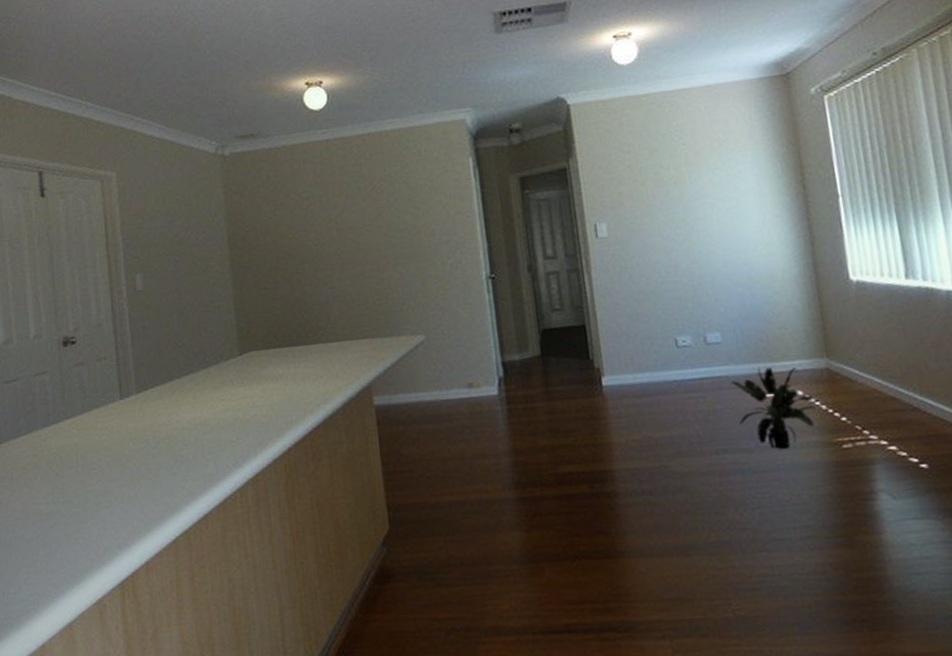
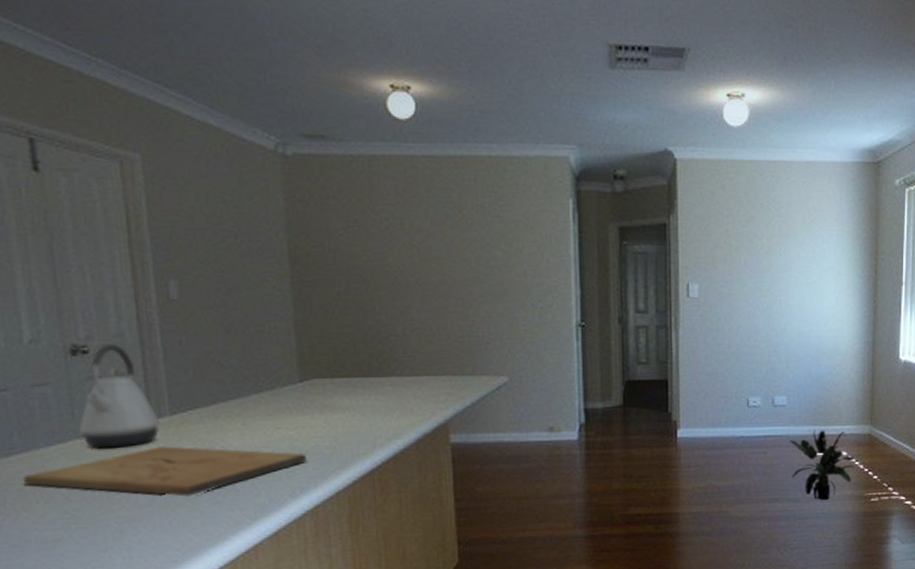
cutting board: none [26,422,248,470] -> present [23,446,308,497]
kettle: none [67,334,128,427] -> present [79,344,160,448]

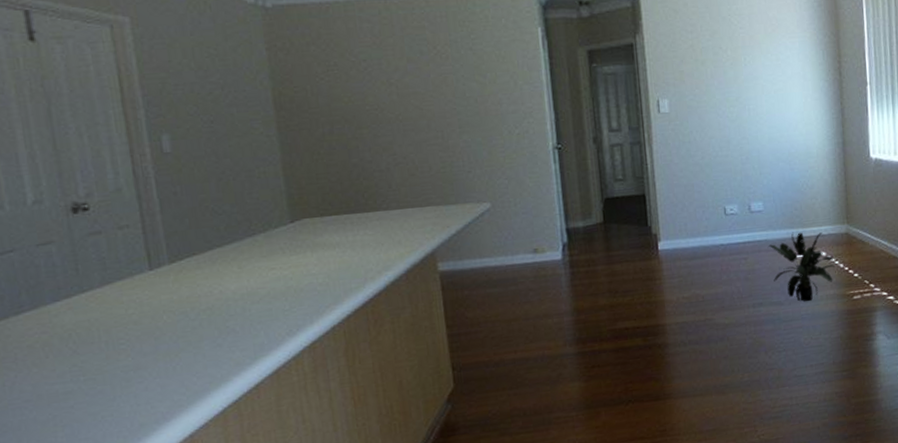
cutting board: present [23,446,308,497] -> none [33,291,302,343]
kettle: present [79,344,160,448] -> none [83,199,160,301]

